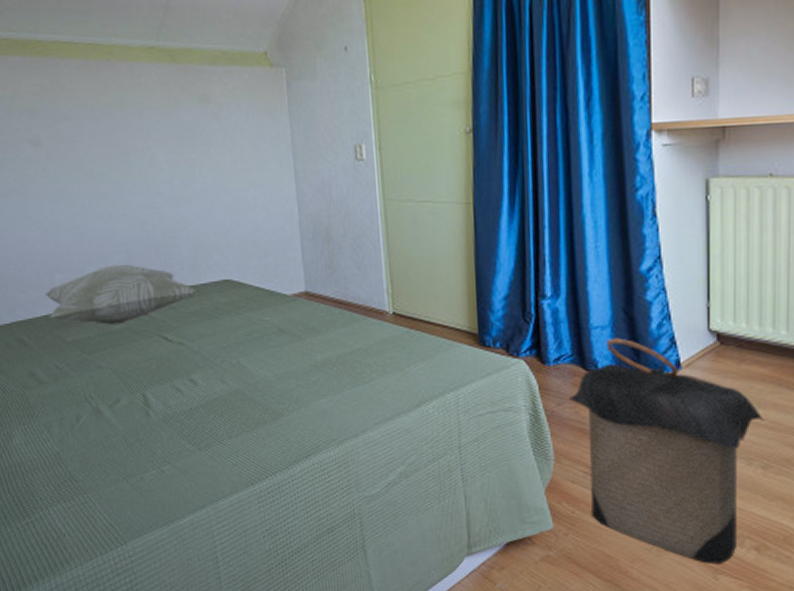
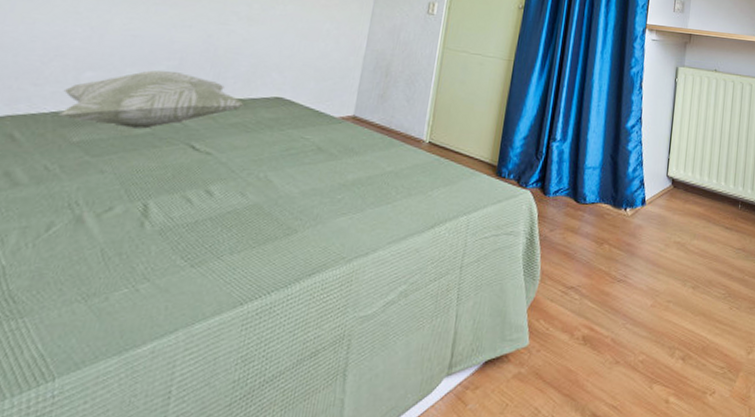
laundry hamper: present [568,337,765,564] -> none [559,177,697,374]

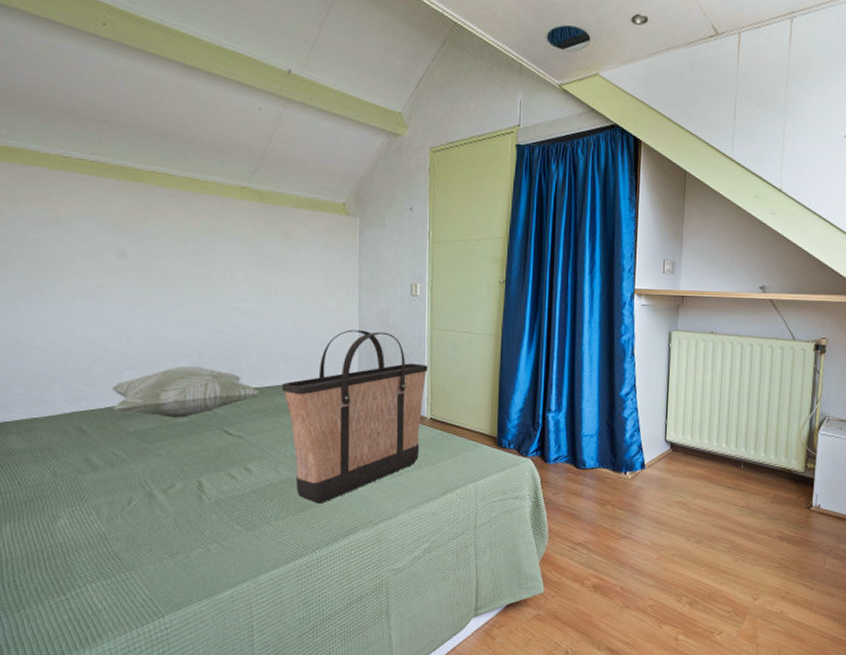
shopping bag: none [262,43,434,235] -> present [282,329,428,504]

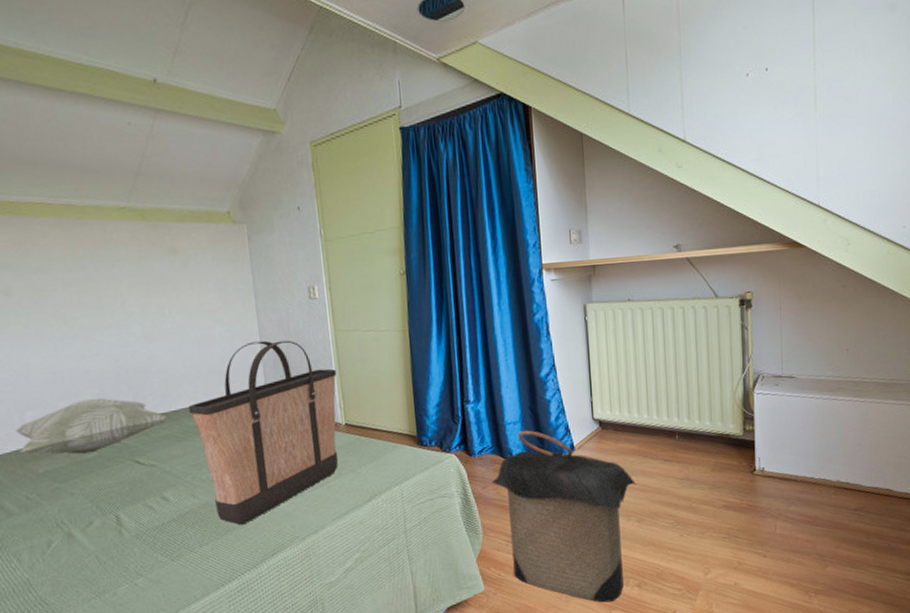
laundry hamper: none [562,444,700,616] -> present [491,430,637,603]

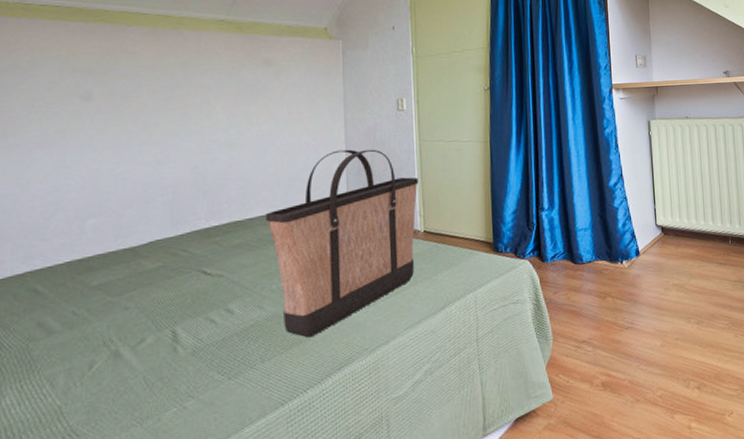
decorative pillow: present [15,398,168,455] -> none [72,205,243,266]
laundry hamper: present [491,430,637,603] -> none [562,236,696,407]

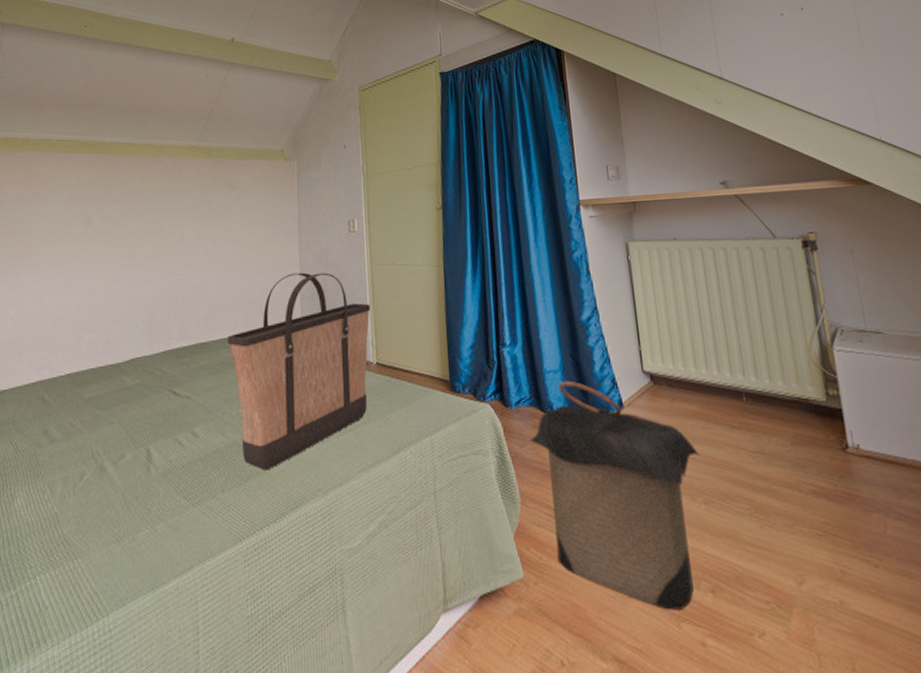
laundry hamper: none [562,236,696,407] -> present [529,380,701,610]

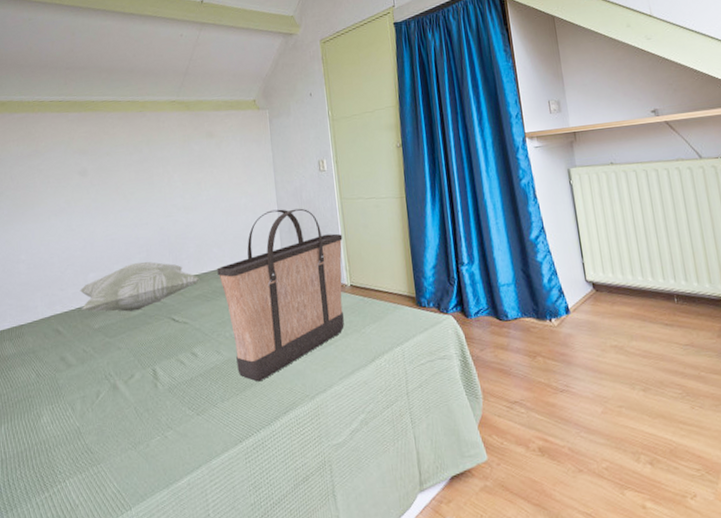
decorative pillow: none [71,324,208,381] -> present [79,261,200,312]
laundry hamper: present [529,380,701,610] -> none [488,292,638,481]

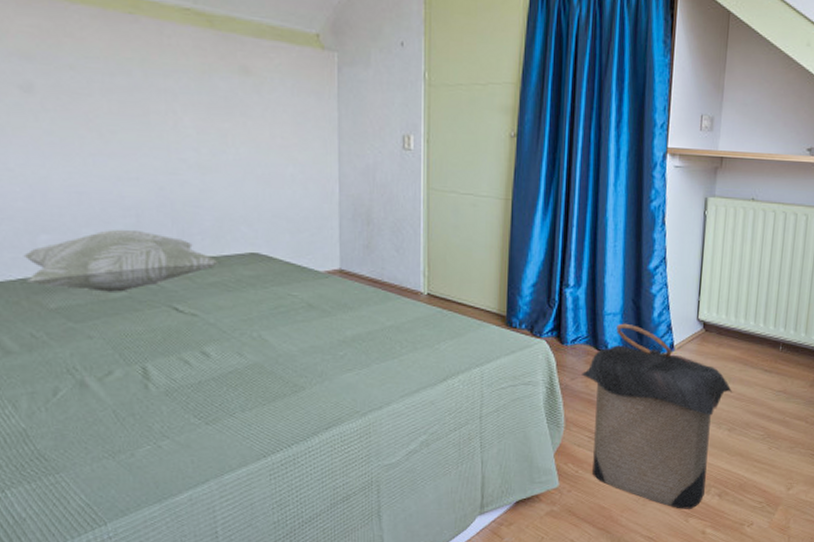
shopping bag: present [217,208,344,382] -> none [245,188,424,392]
laundry hamper: none [488,292,638,481] -> present [580,323,733,509]

